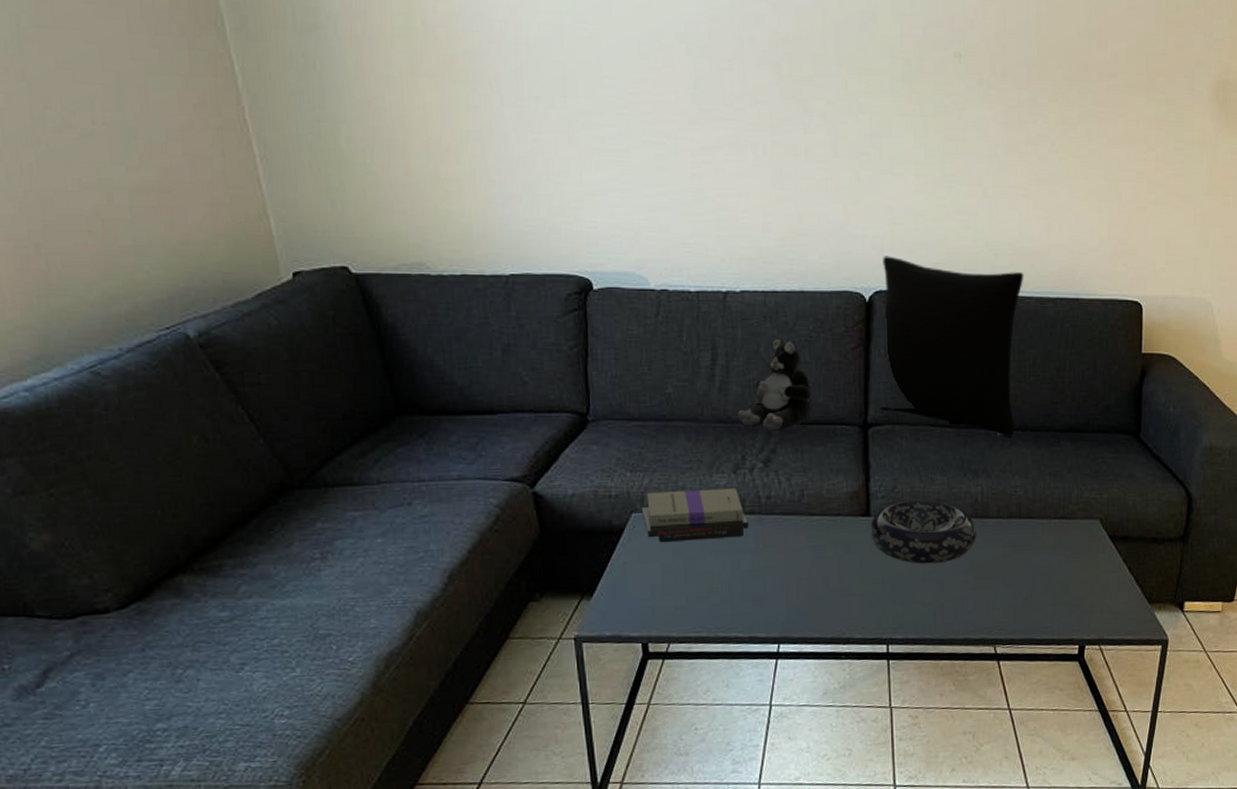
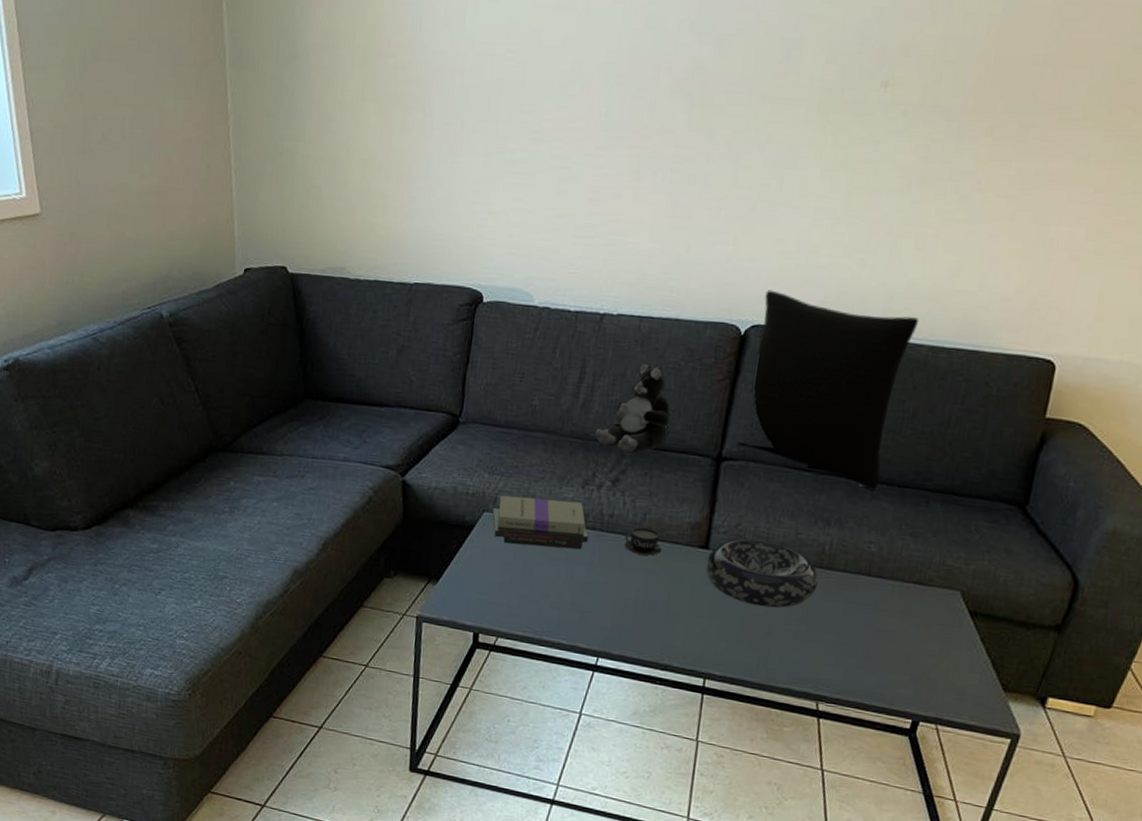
teacup: none [786,504,825,532] -> present [624,527,662,556]

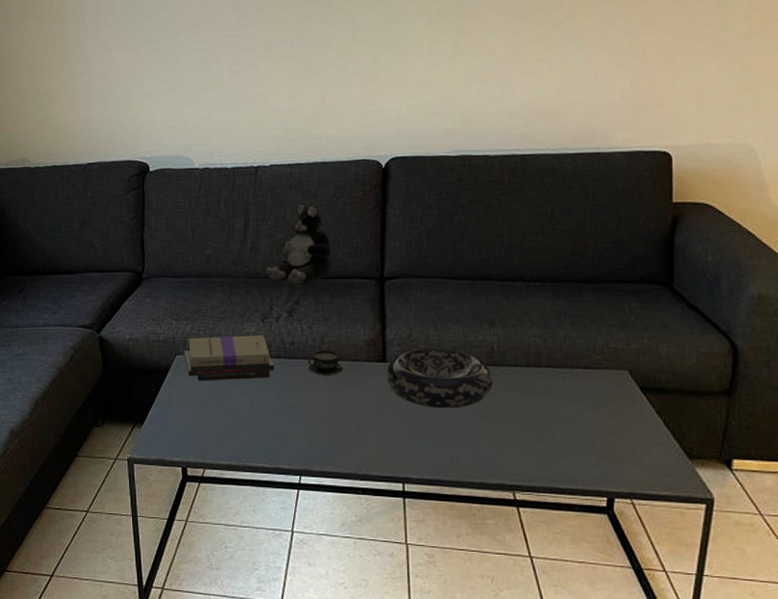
pillow: present [735,290,920,489] -> none [394,126,540,288]

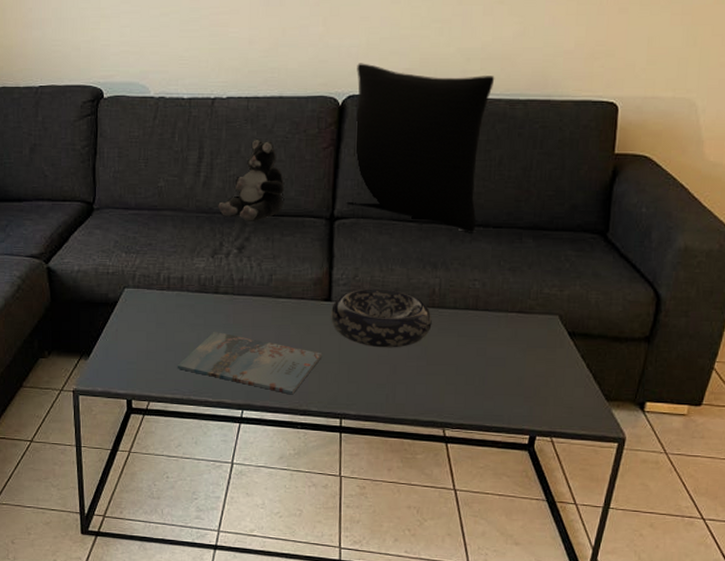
books: present [184,335,275,381] -> none [132,270,222,315]
magazine: none [231,396,380,459] -> present [177,332,323,395]
teacup: present [308,350,344,375] -> none [255,287,290,313]
pillow: none [394,126,540,288] -> present [345,63,495,232]

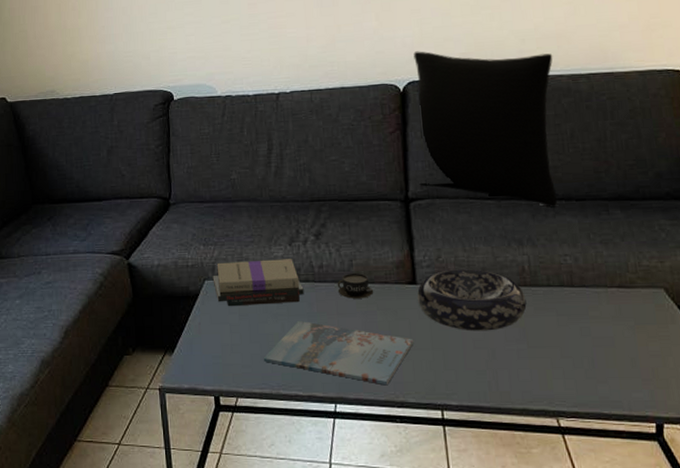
books: none [132,270,222,315] -> present [212,259,304,307]
plush toy: present [218,138,285,222] -> none [291,128,356,209]
teacup: none [255,287,290,313] -> present [337,272,374,299]

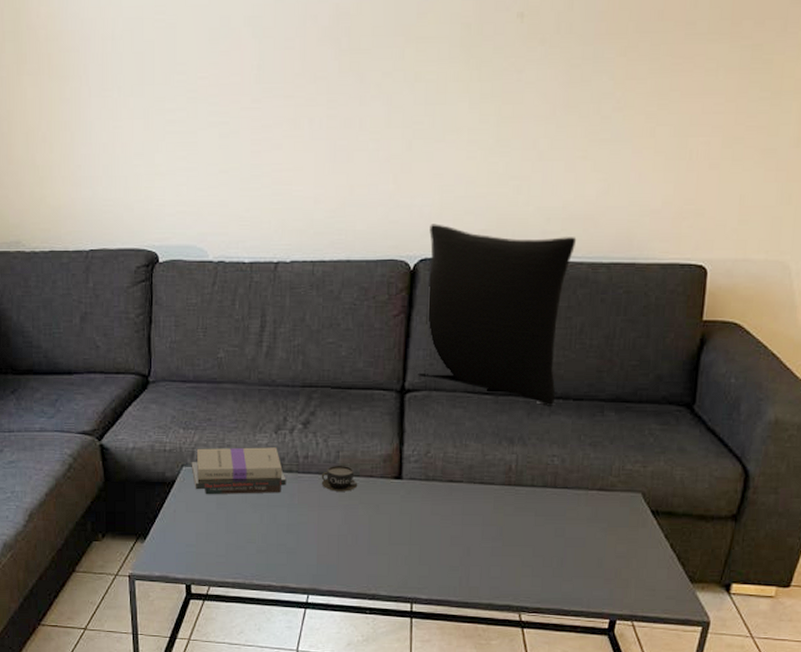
magazine: present [263,321,414,386] -> none [238,512,393,579]
decorative bowl: present [417,269,527,331] -> none [400,465,508,528]

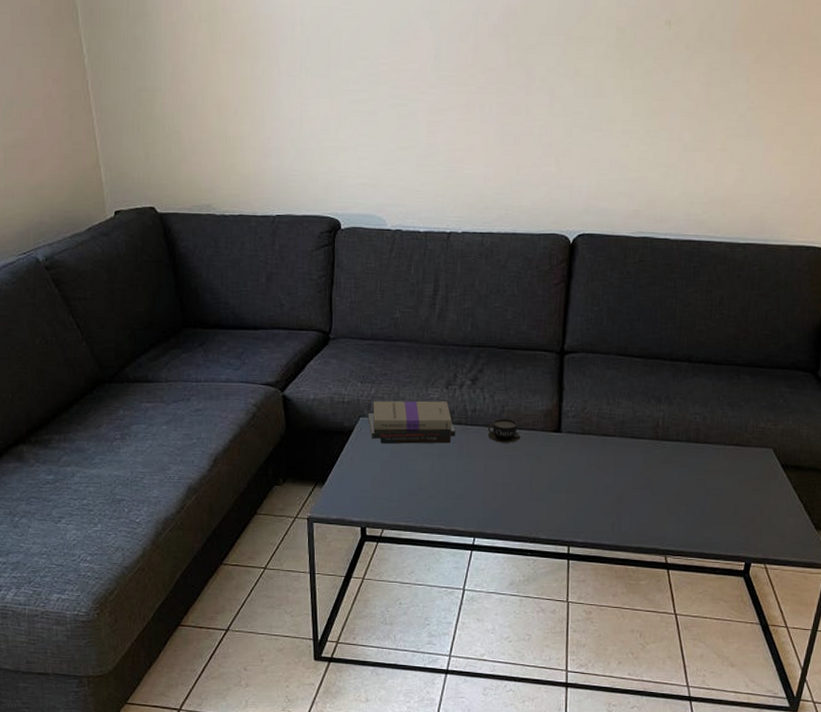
pillow: present [416,224,577,405] -> none [575,203,717,368]

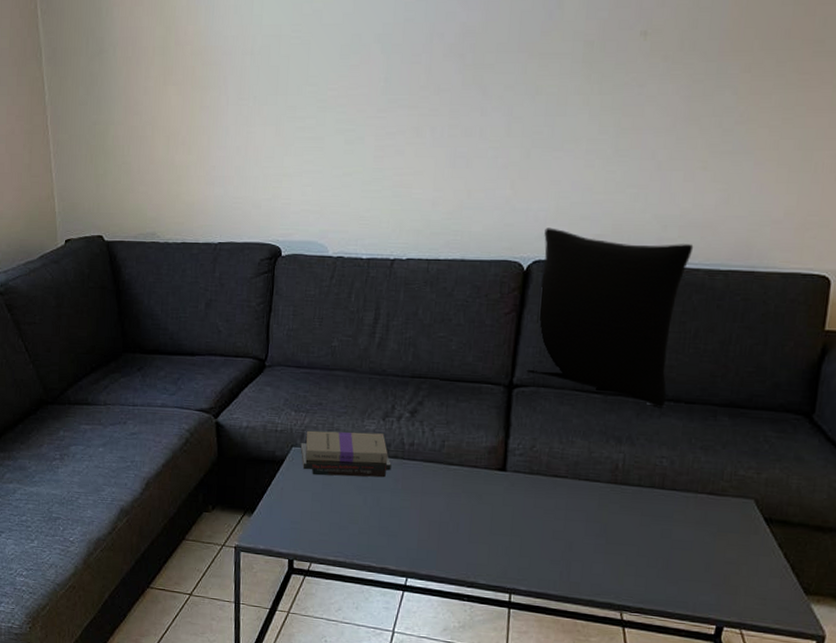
teacup: present [487,418,521,443] -> none [425,453,462,480]
pillow: none [575,203,717,368] -> present [525,227,694,407]

